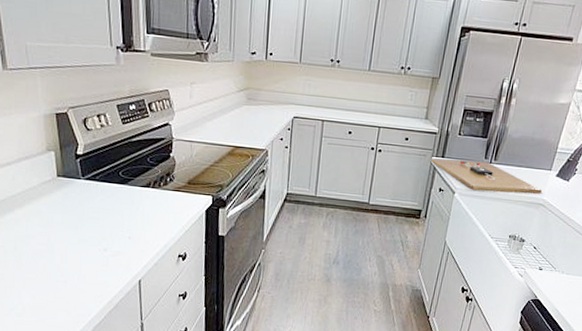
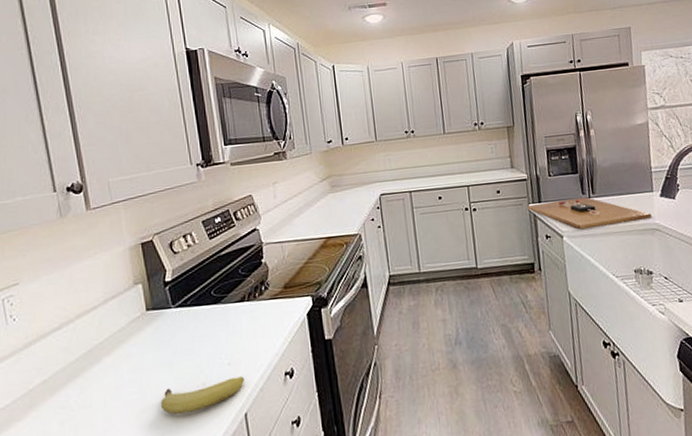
fruit: none [66,246,143,270] -> present [161,376,245,414]

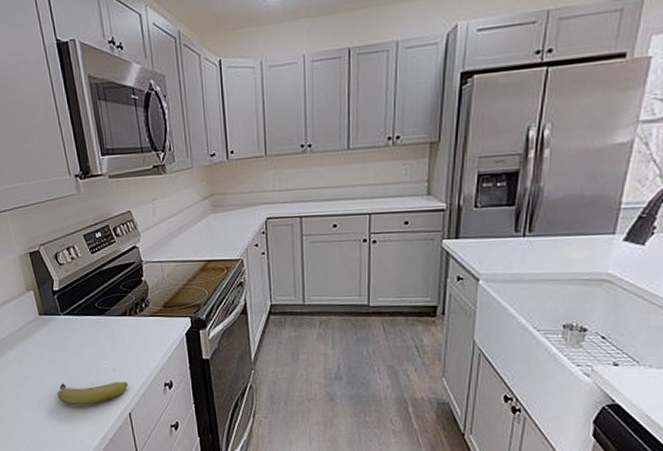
cutting board: present [527,197,652,230] -> none [439,236,604,274]

